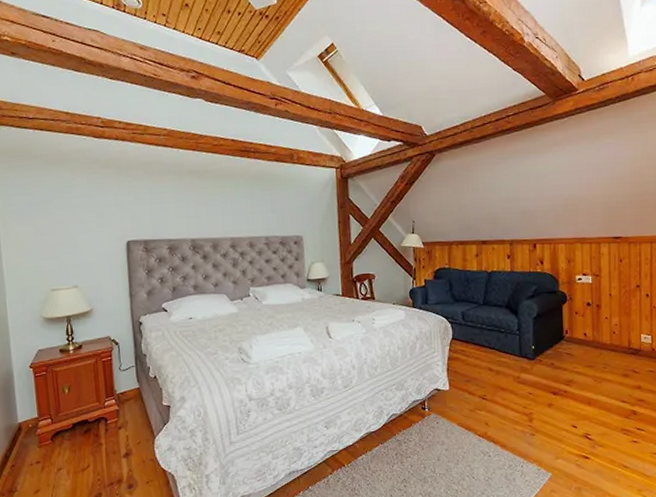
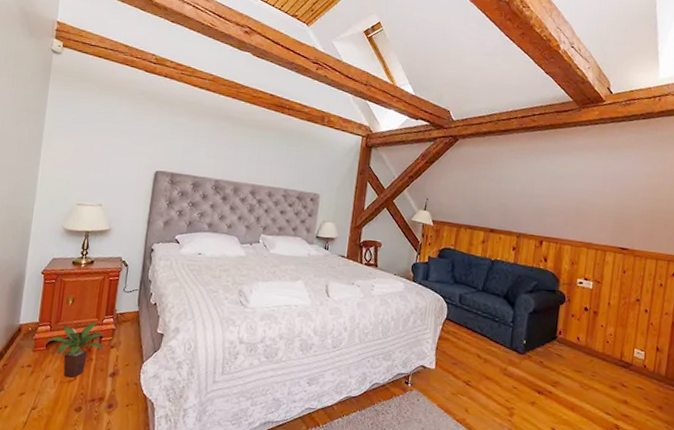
potted plant: none [48,405,110,466] -> present [44,321,104,378]

